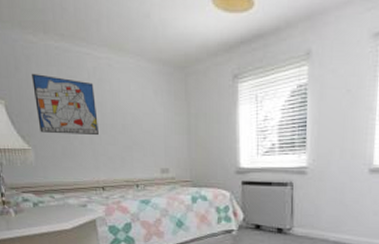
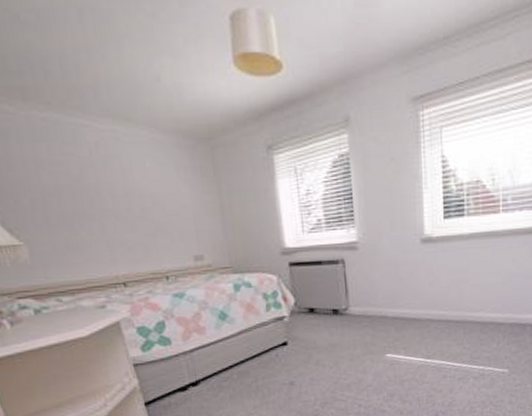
wall art: present [32,73,99,136] -> none [12,151,112,224]

